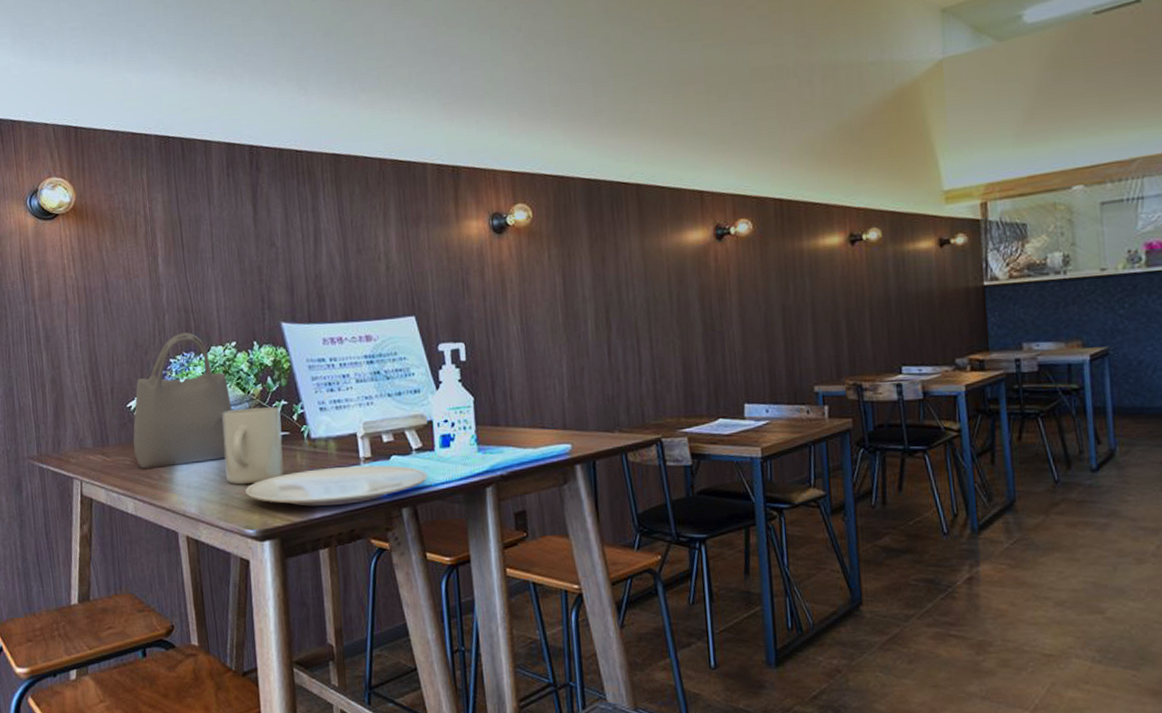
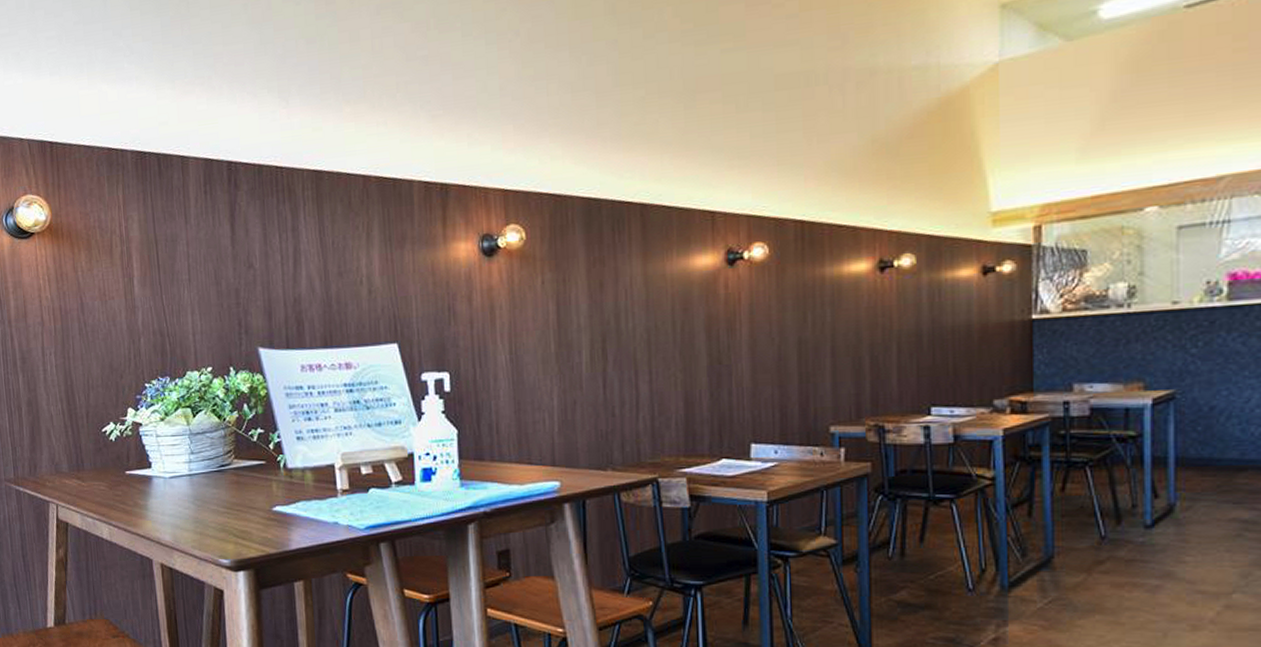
handbag: present [133,332,232,470] -> none [108,356,207,495]
cup: present [222,407,284,485] -> none [197,435,260,514]
plate: present [245,465,429,506] -> none [220,498,408,538]

